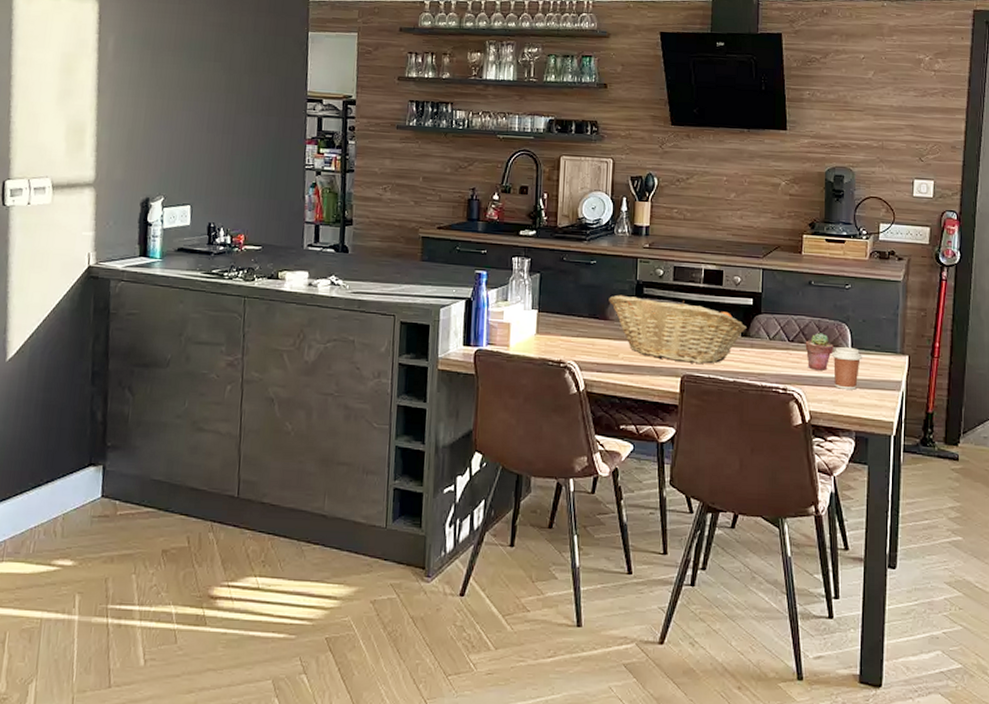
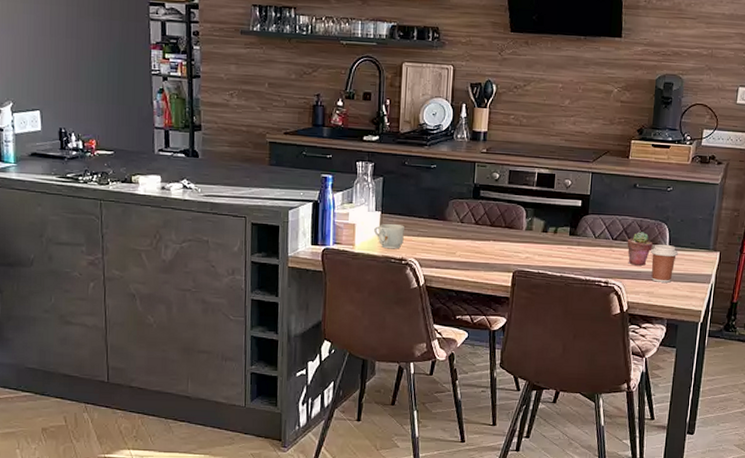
mug: none [530,322,563,351] -> present [374,223,404,249]
fruit basket: present [609,294,747,364] -> none [447,197,575,260]

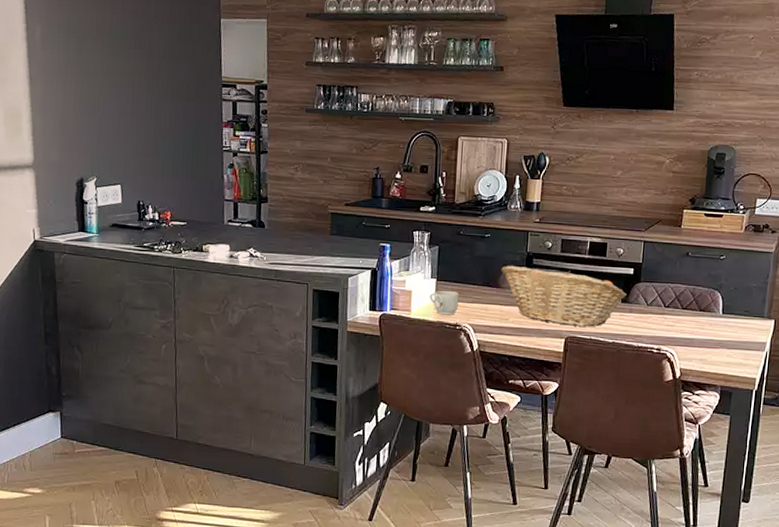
fruit basket: none [447,197,575,260] -> present [501,265,627,327]
potted succulent: present [627,232,653,266] -> none [679,299,706,333]
coffee cup: present [651,244,678,283] -> none [704,311,732,350]

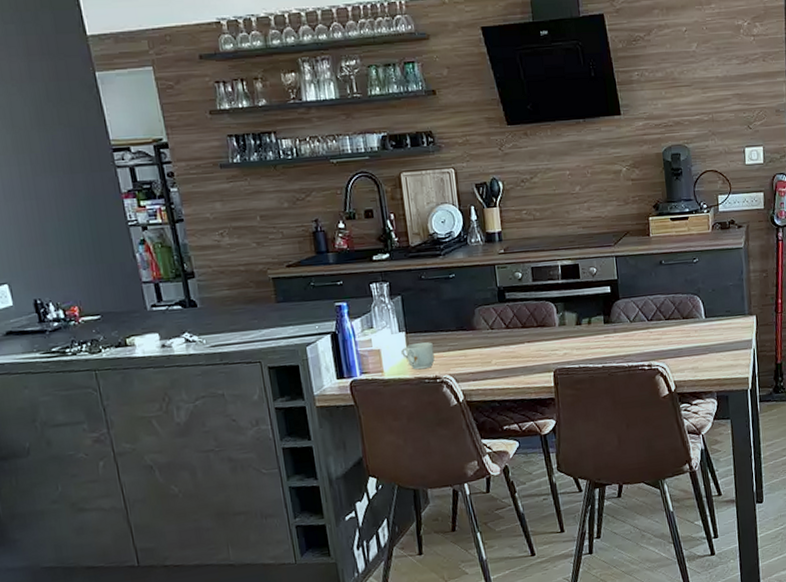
fruit basket: present [501,265,627,327] -> none [473,299,608,359]

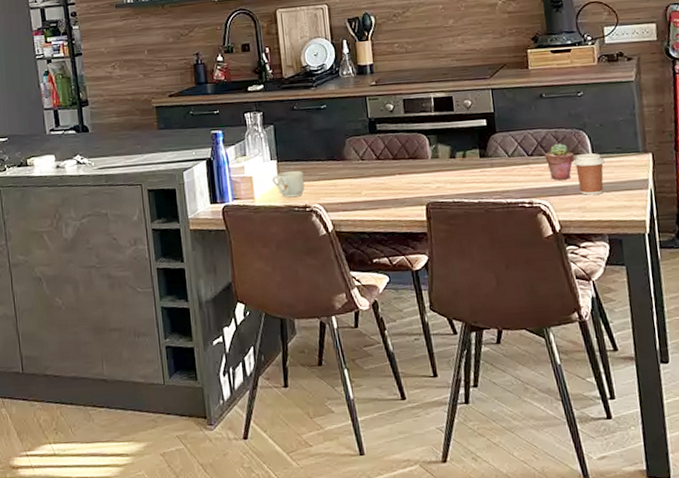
potted succulent: none [663,308,690,343] -> present [545,143,575,180]
coffee cup: none [688,316,715,356] -> present [573,153,605,195]

